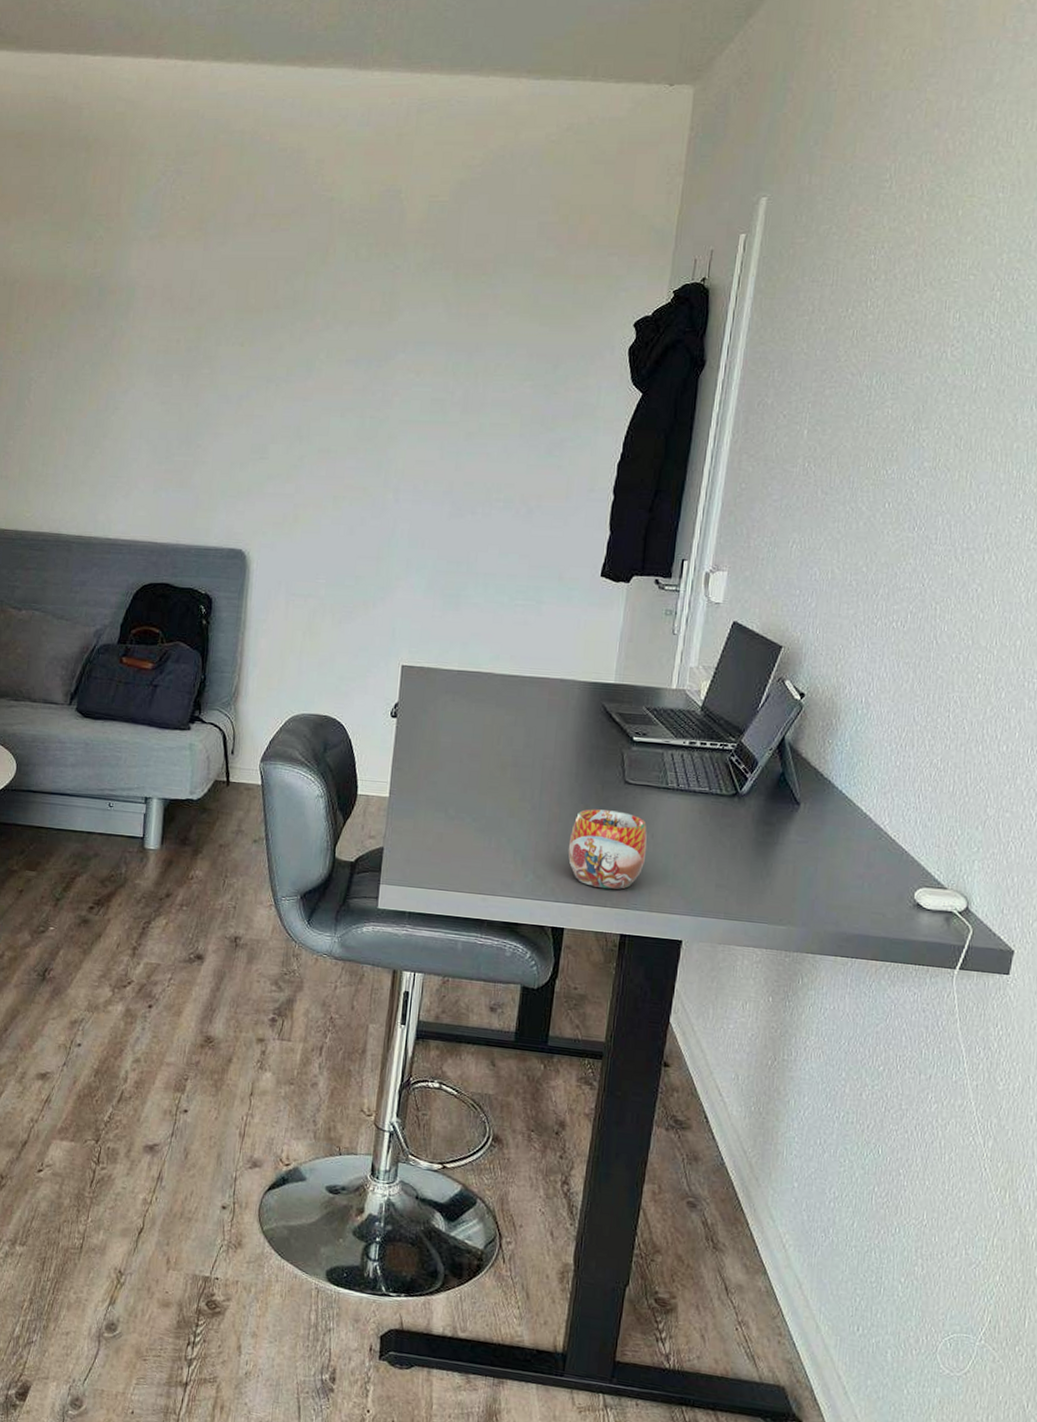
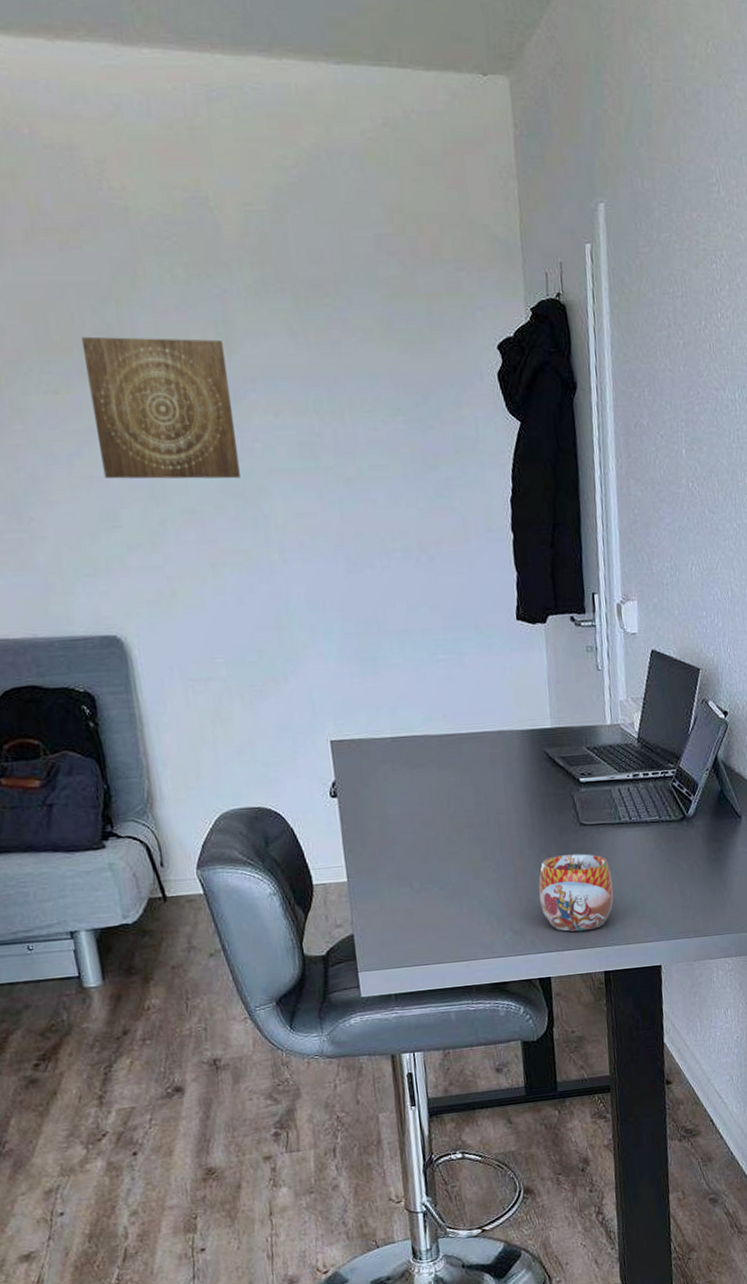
wall art: none [263,301,387,426] -> present [81,336,241,479]

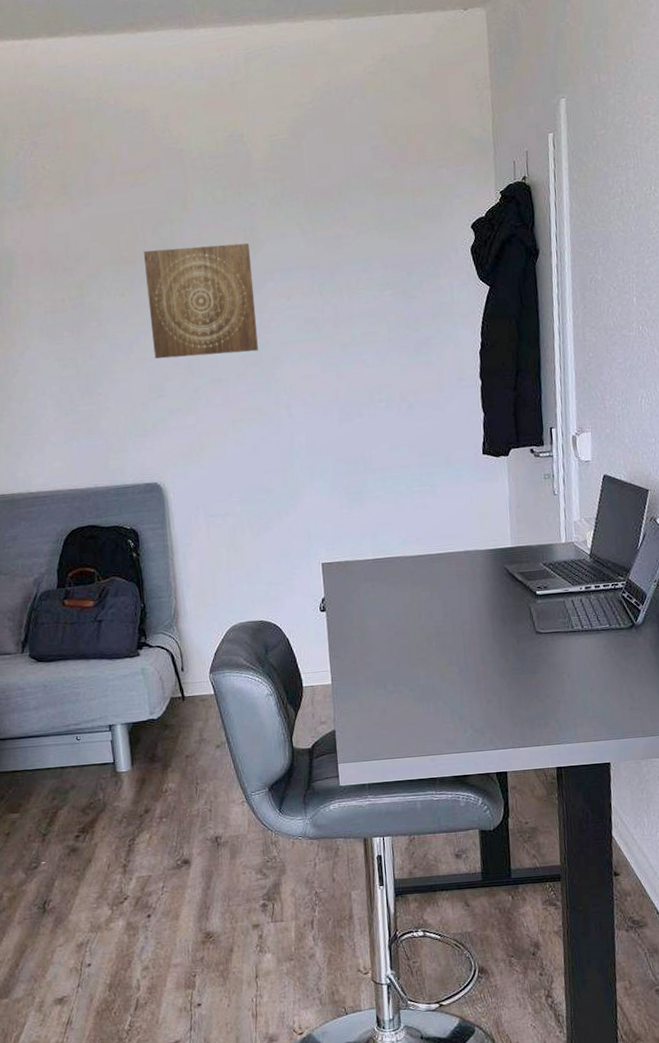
mug: present [538,853,614,932] -> none [497,659,566,731]

